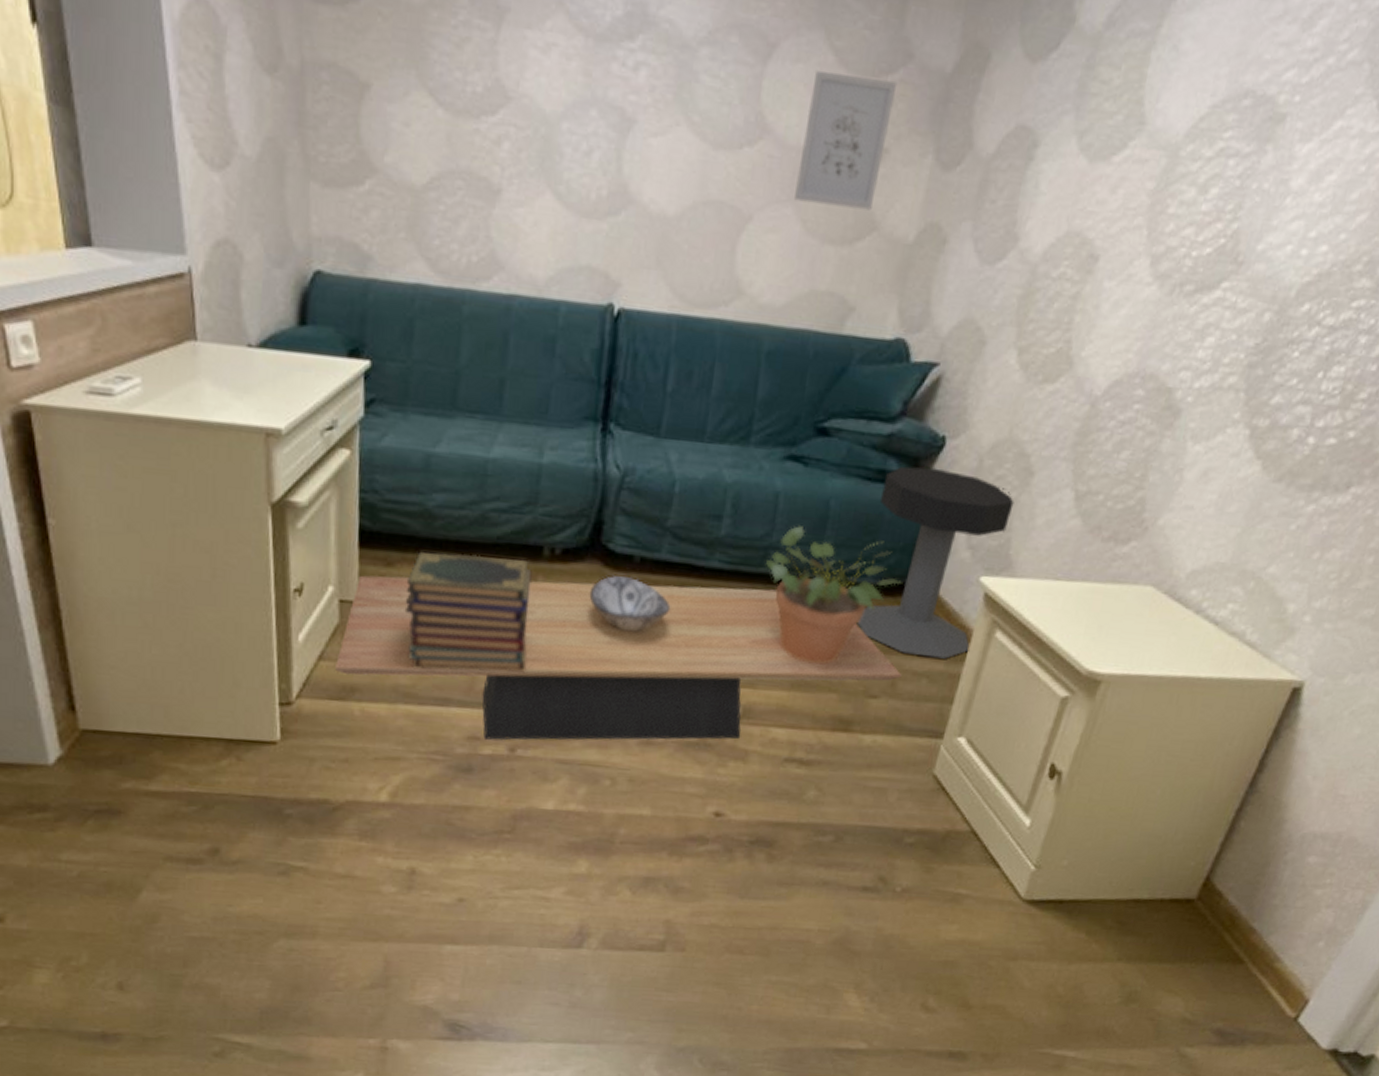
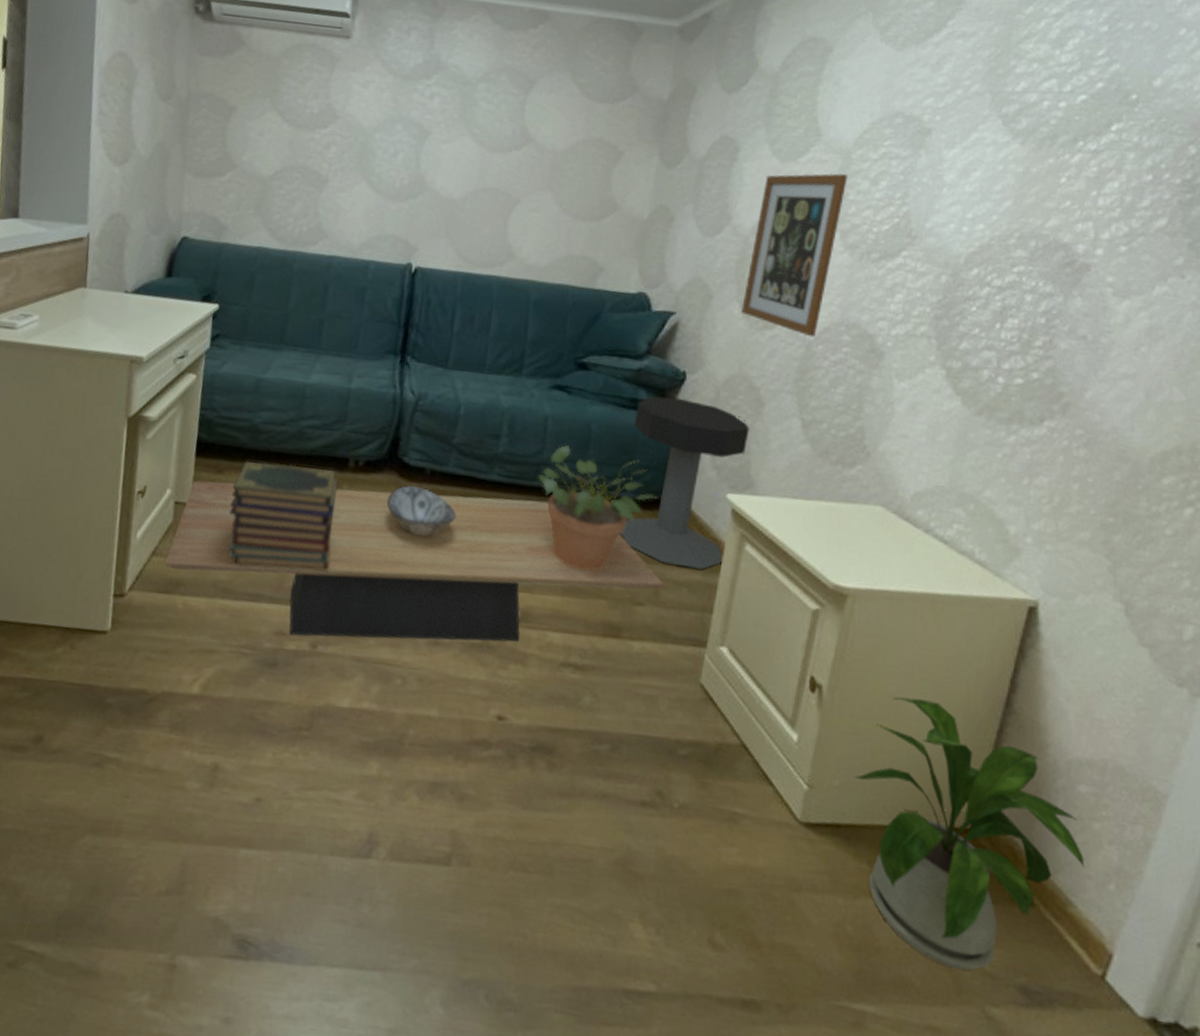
wall art: present [794,70,898,211] -> none [552,98,627,196]
wall art: none [1018,177,1171,393] -> present [741,173,848,338]
house plant: none [1084,780,1302,1019] -> present [855,696,1085,970]

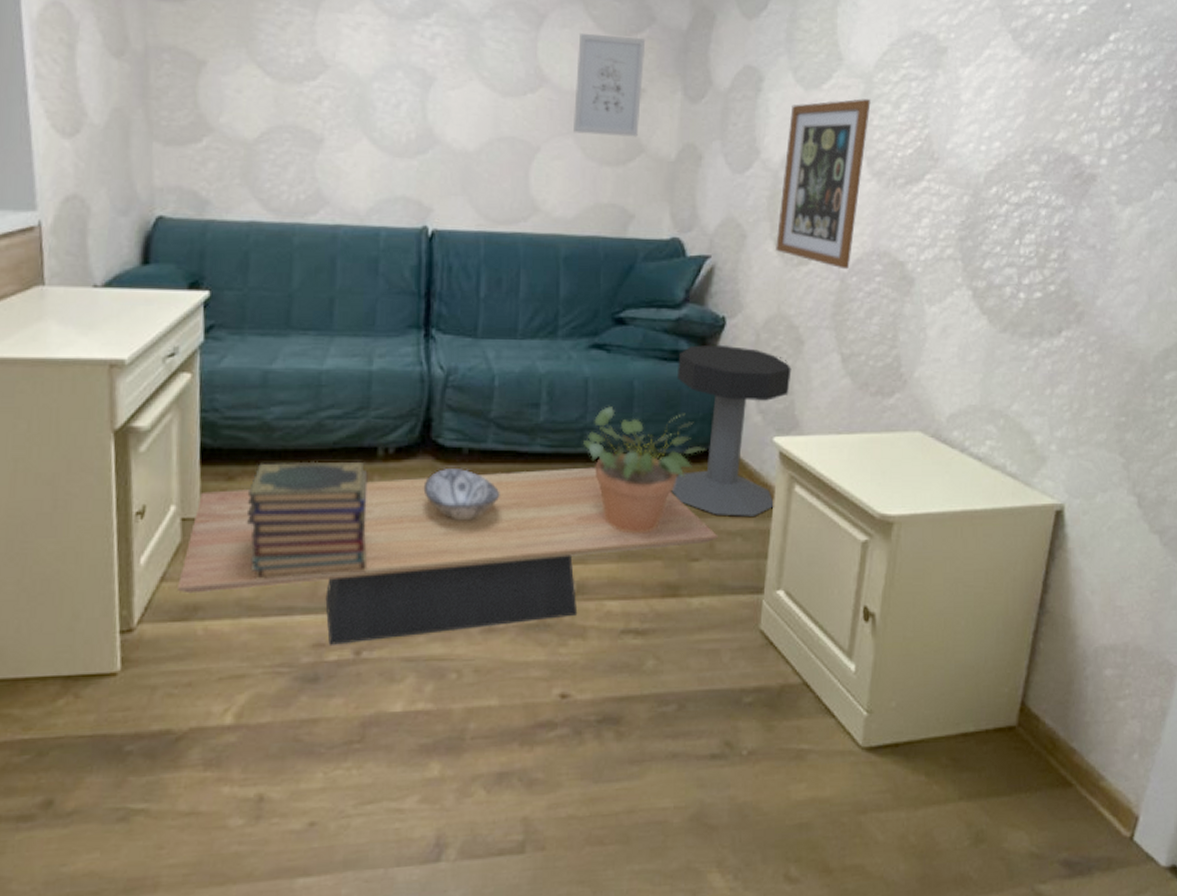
wall art: none [552,98,627,196] -> present [574,32,646,137]
house plant: present [855,696,1085,970] -> none [910,613,1113,857]

